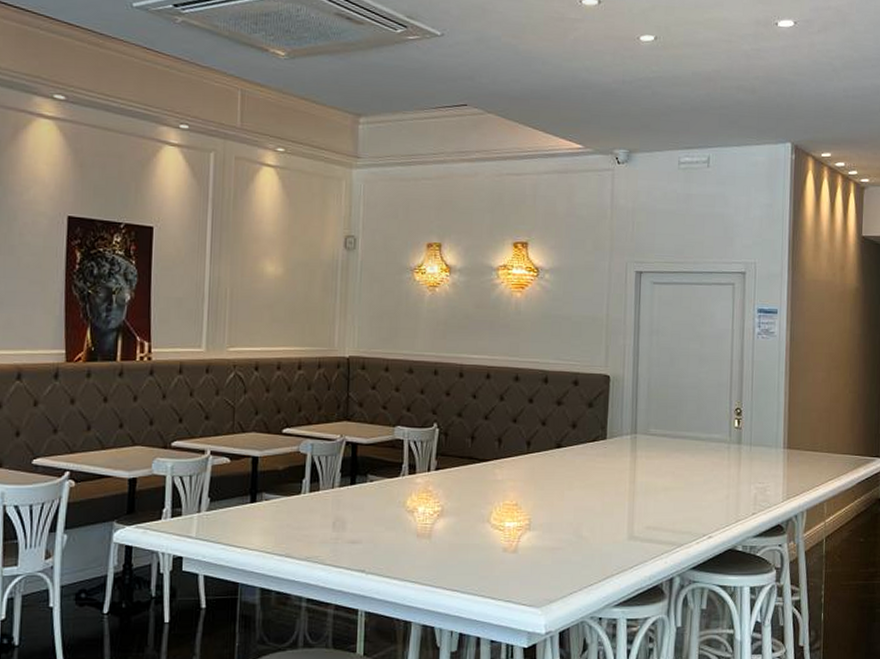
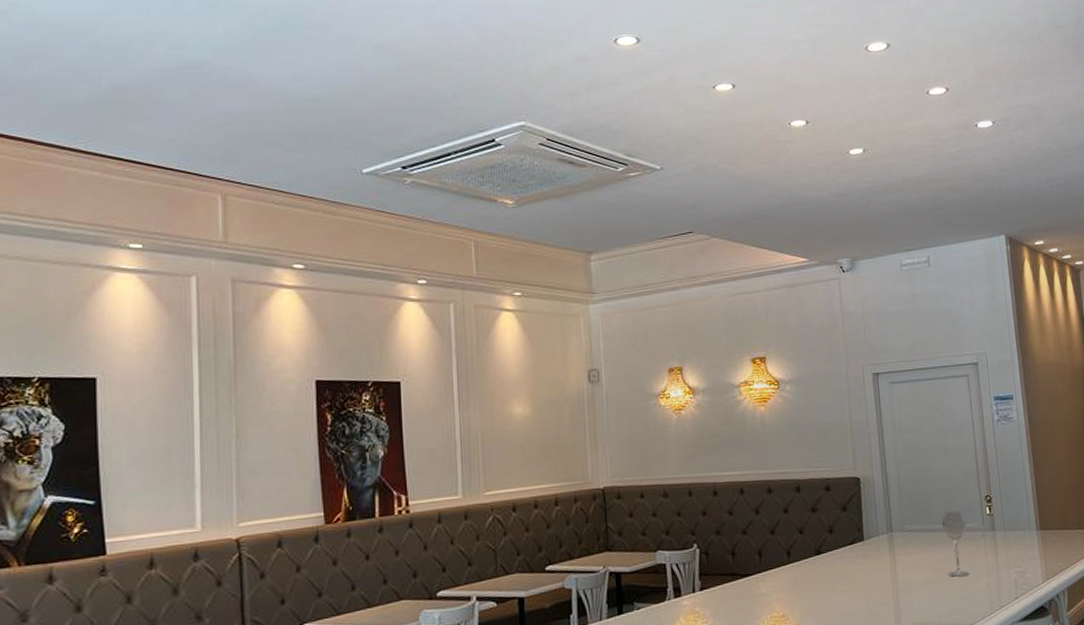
wineglass: none [687,420,713,486] -> present [941,511,970,577]

